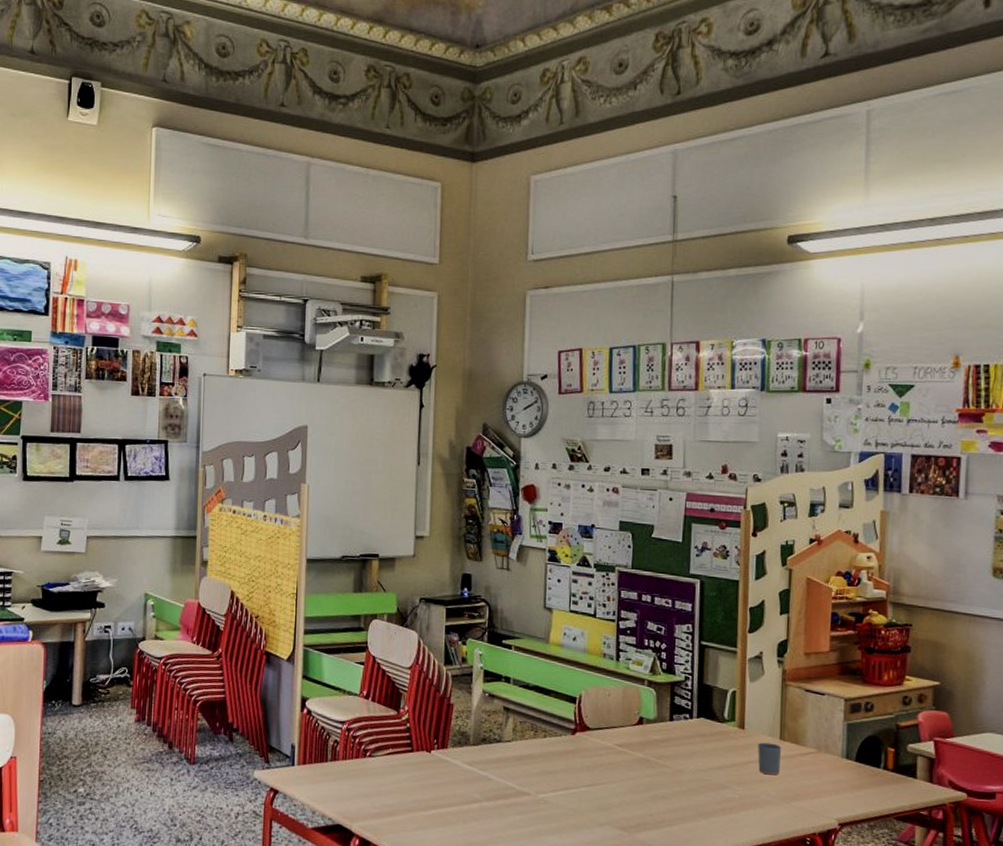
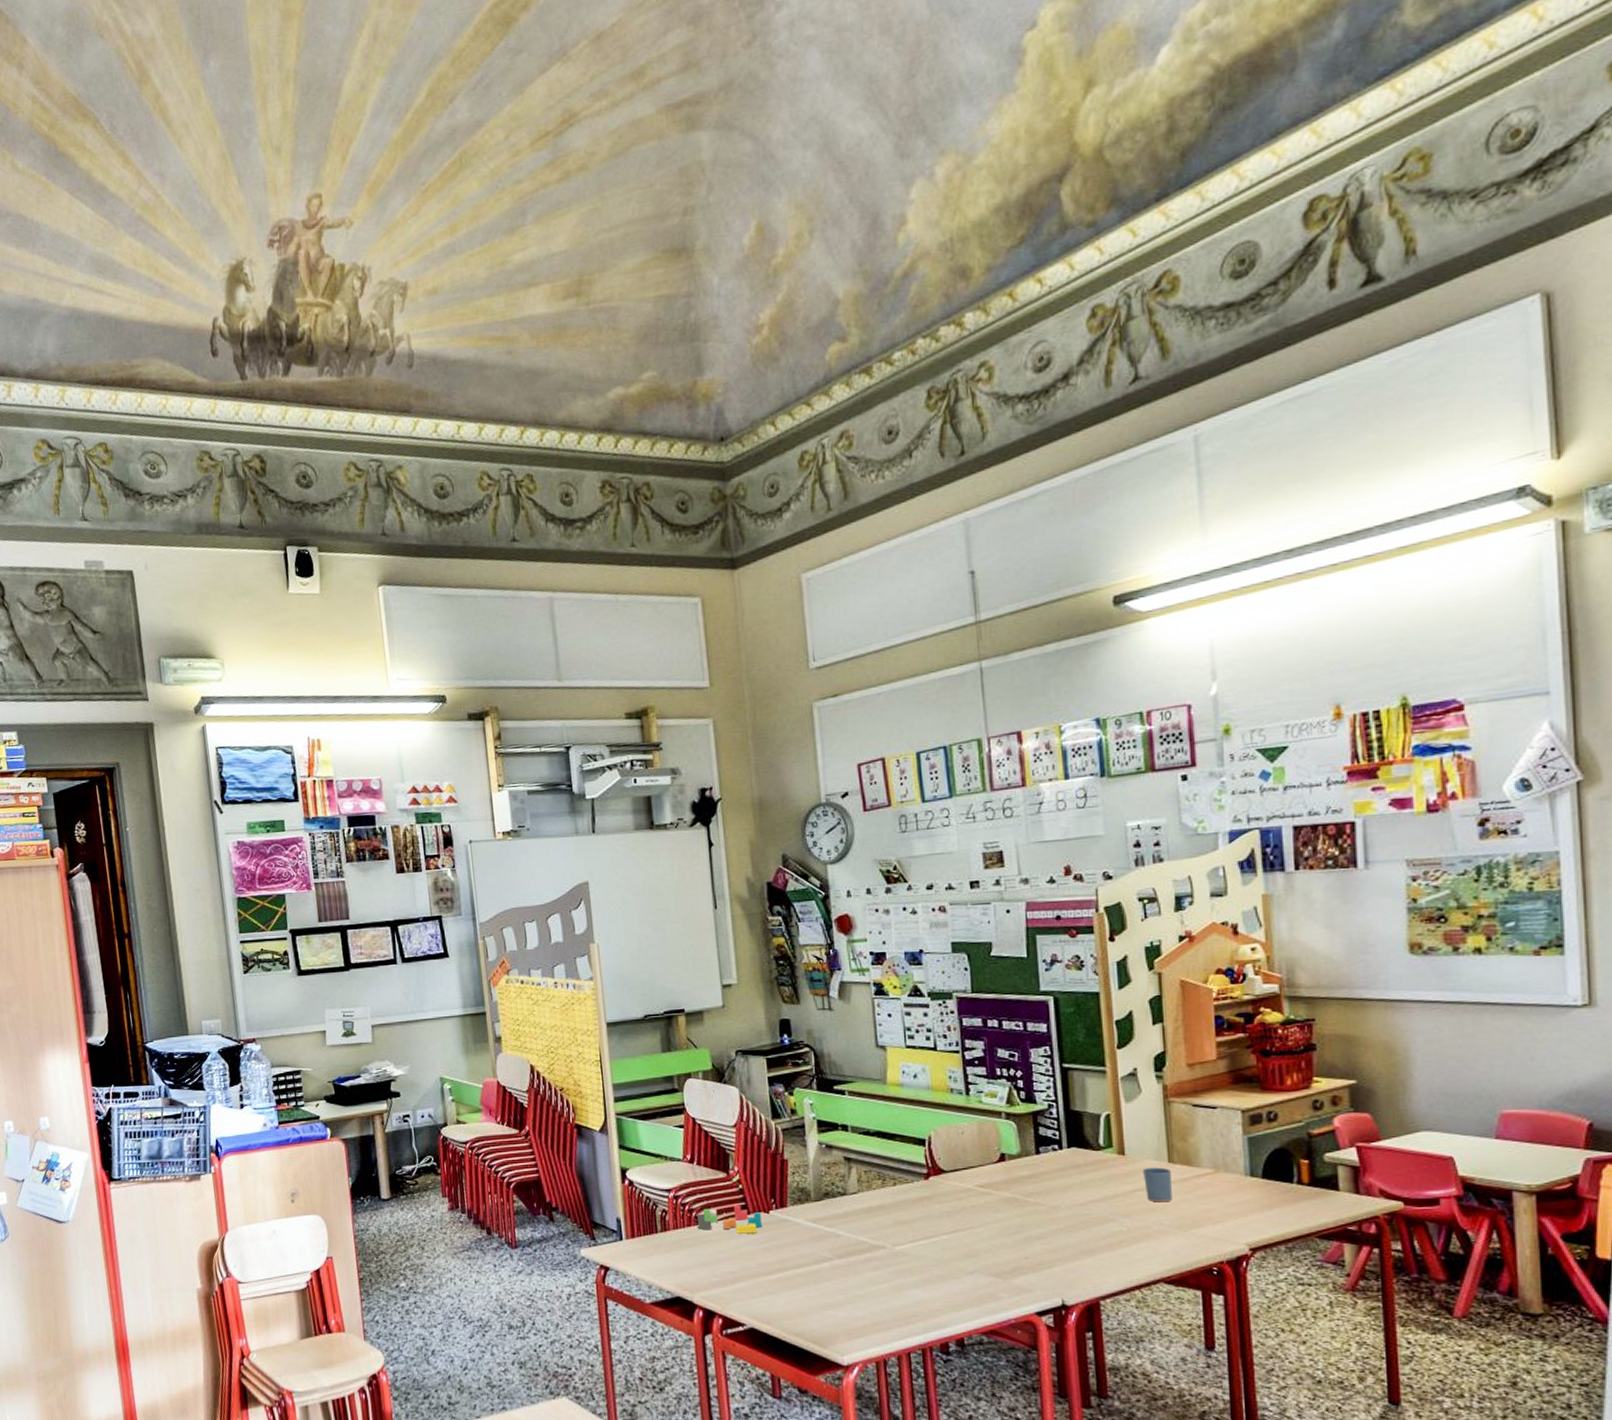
toy blocks: none [365,742,423,771] -> present [697,1205,762,1234]

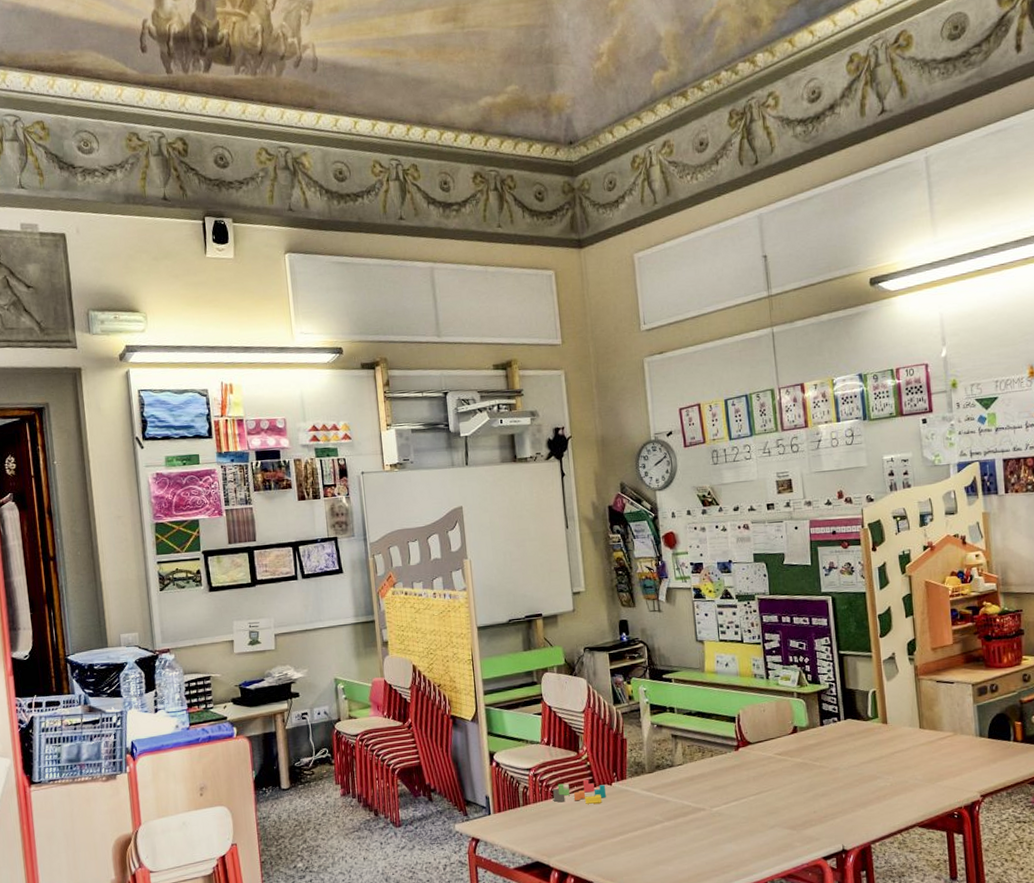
mug: present [1143,1167,1172,1203] -> none [901,732,923,761]

